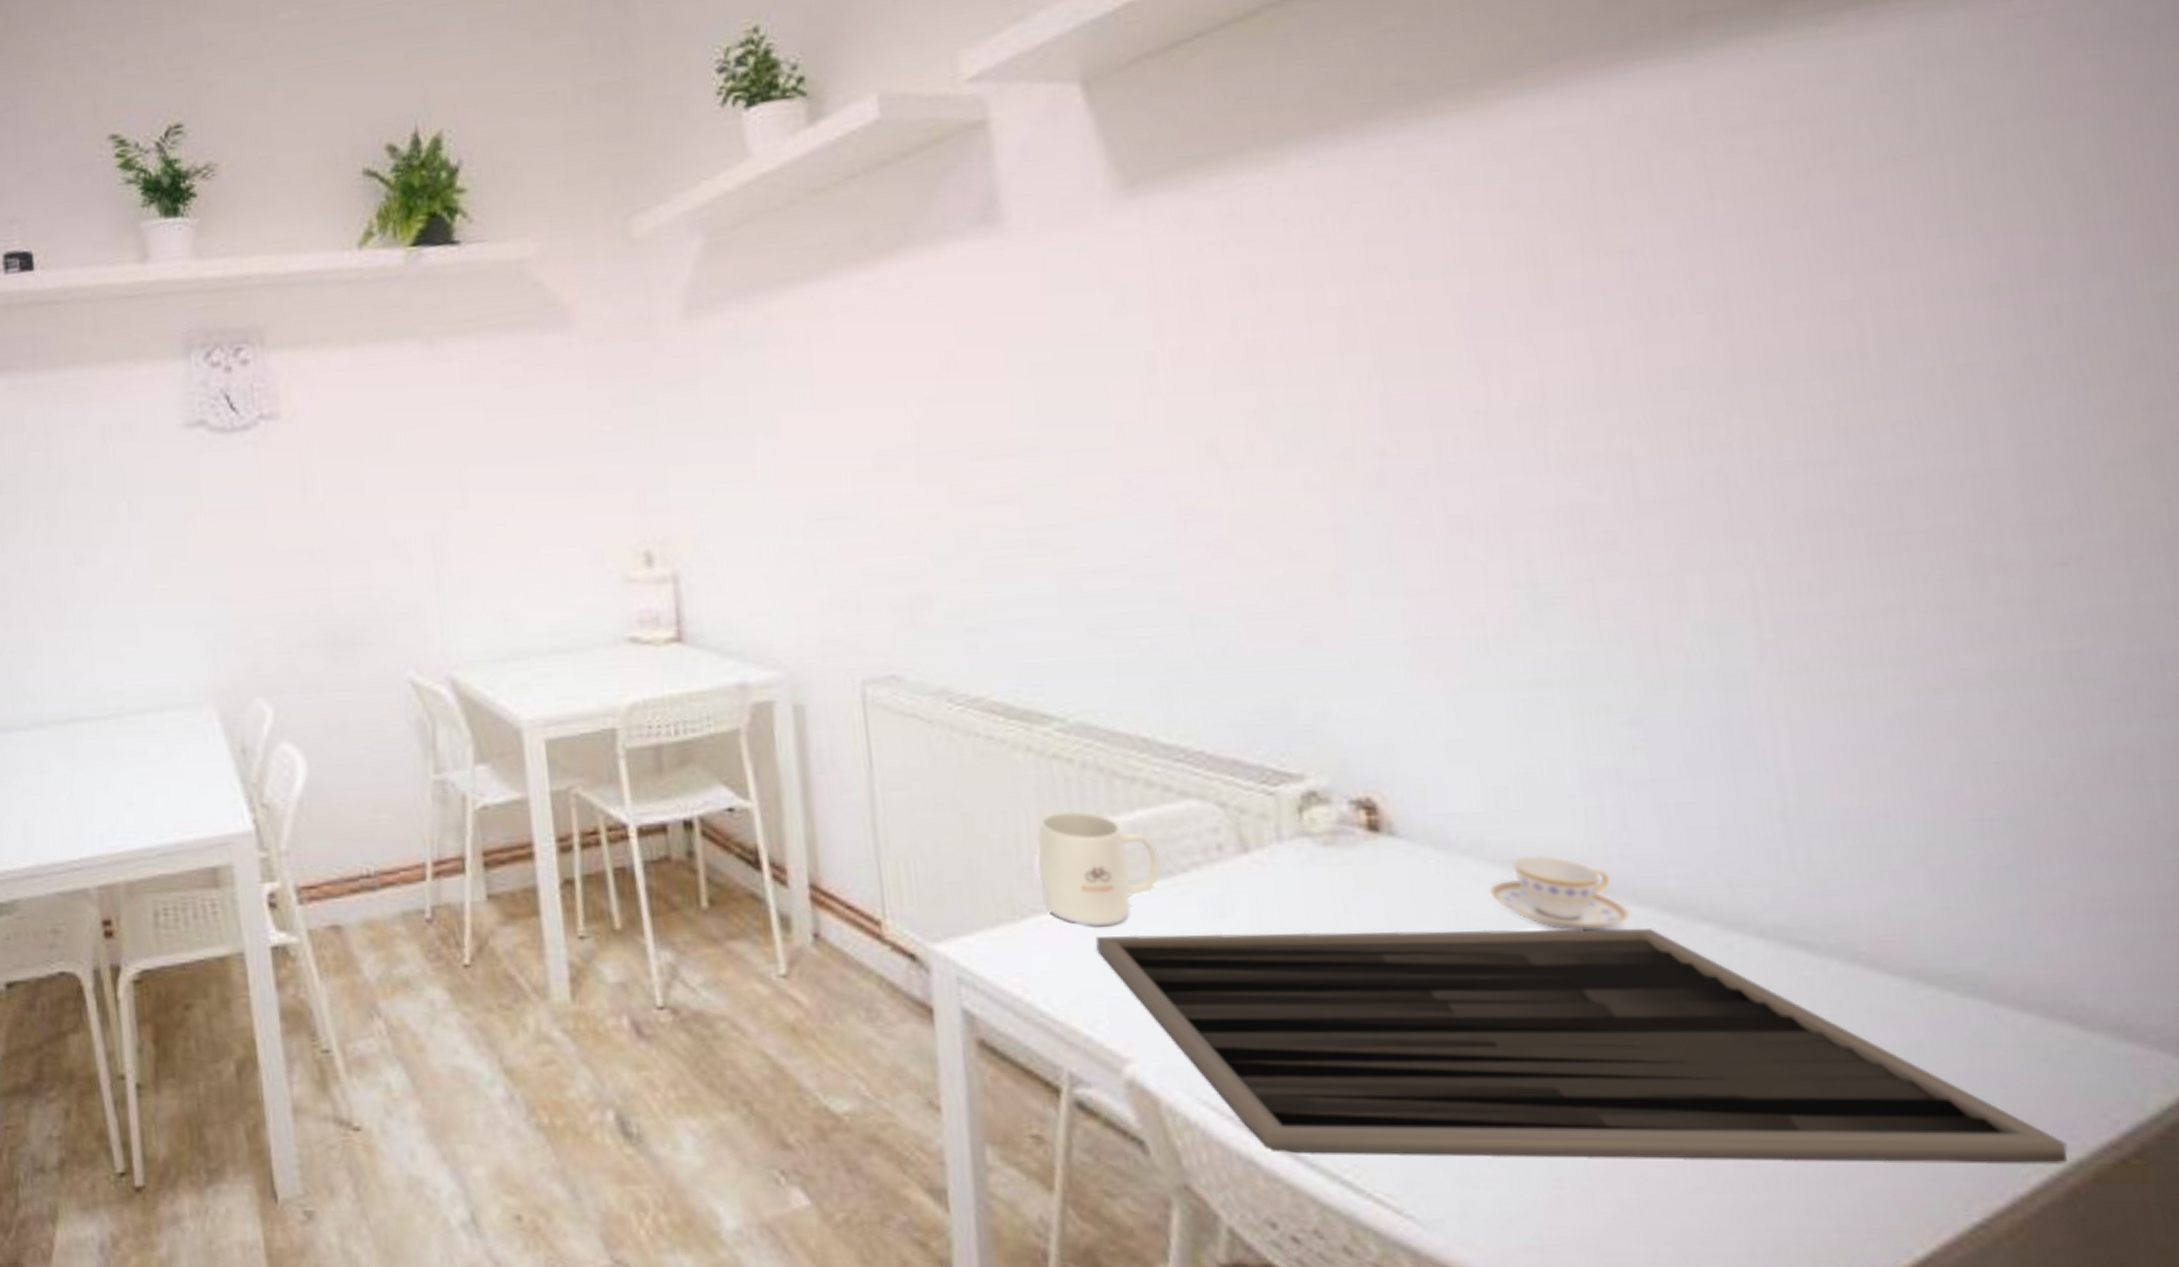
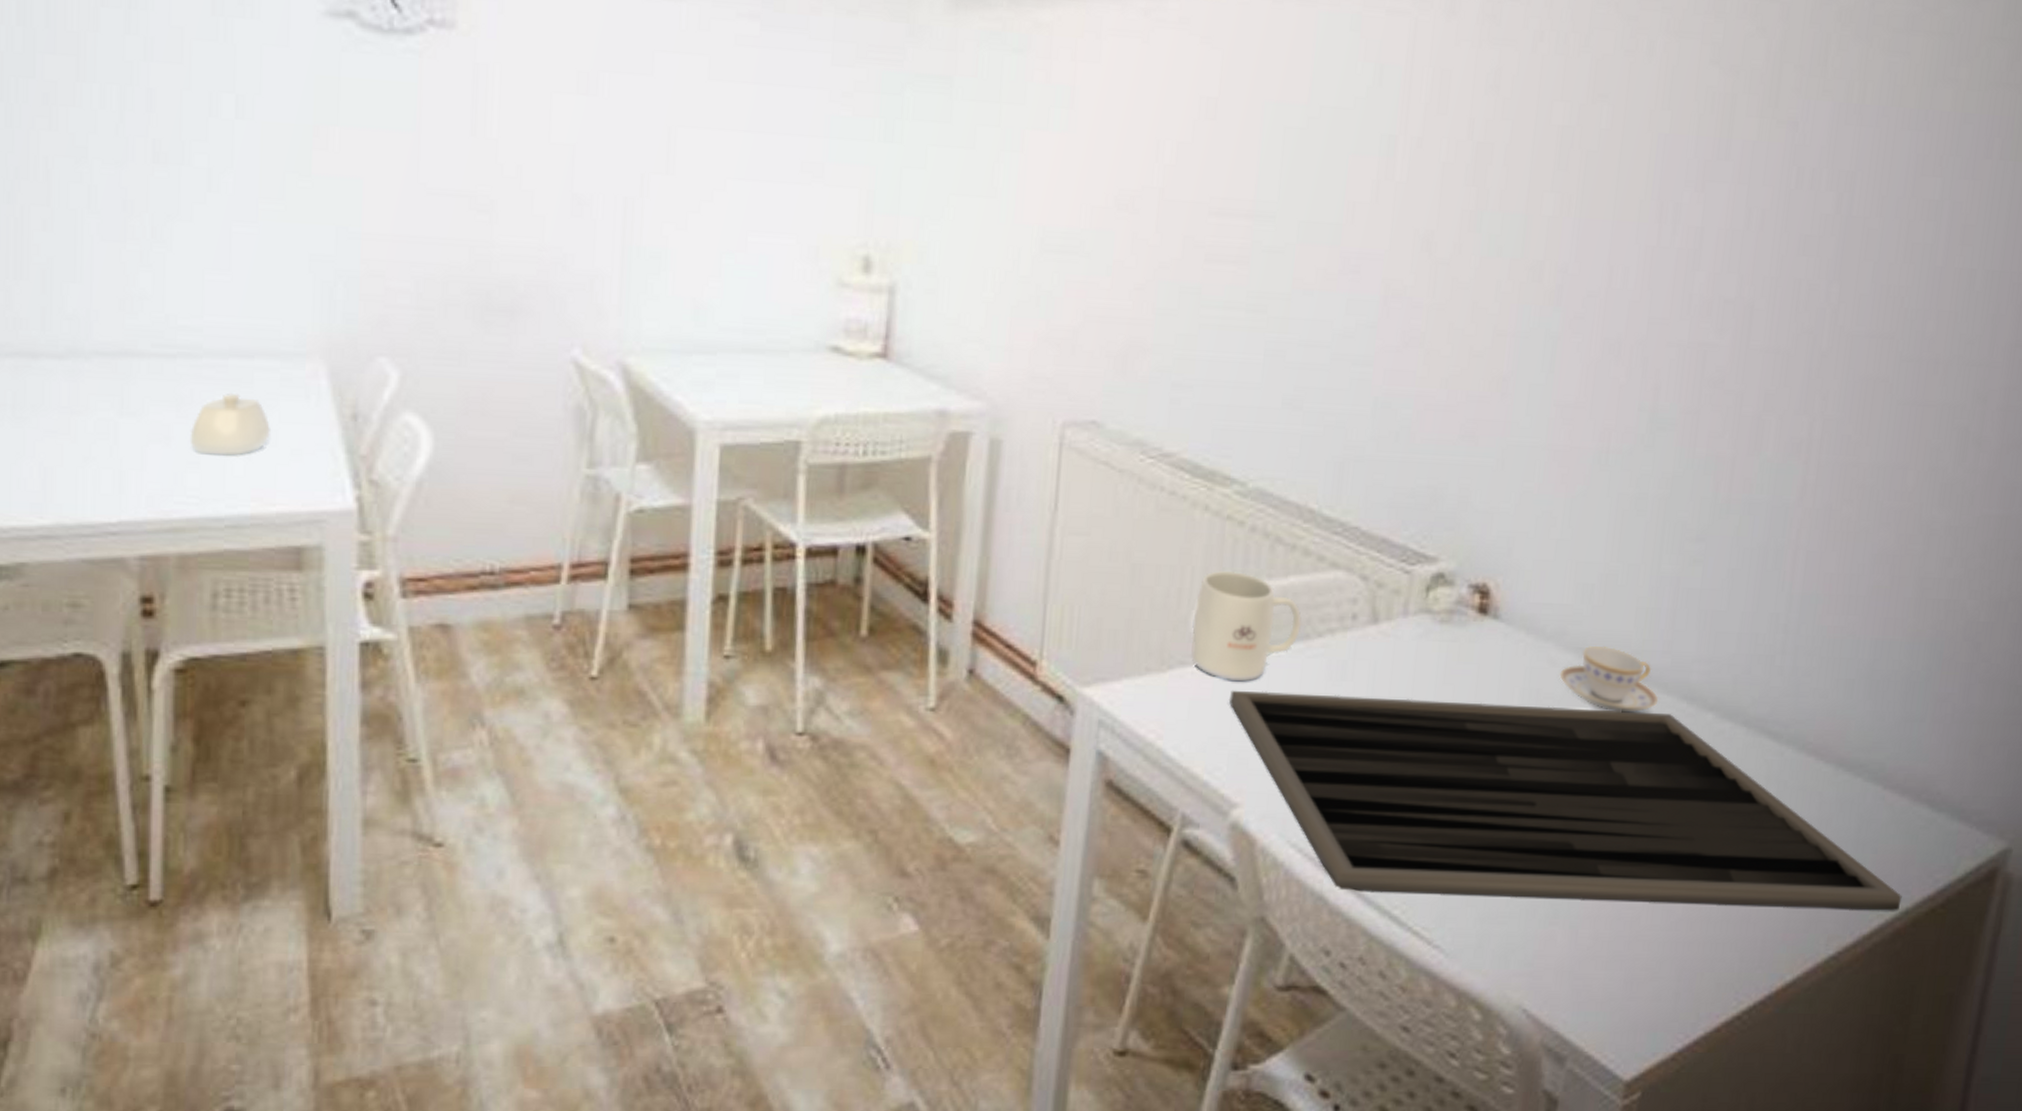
sugar bowl: none [123,742,182,796] -> present [189,392,270,456]

